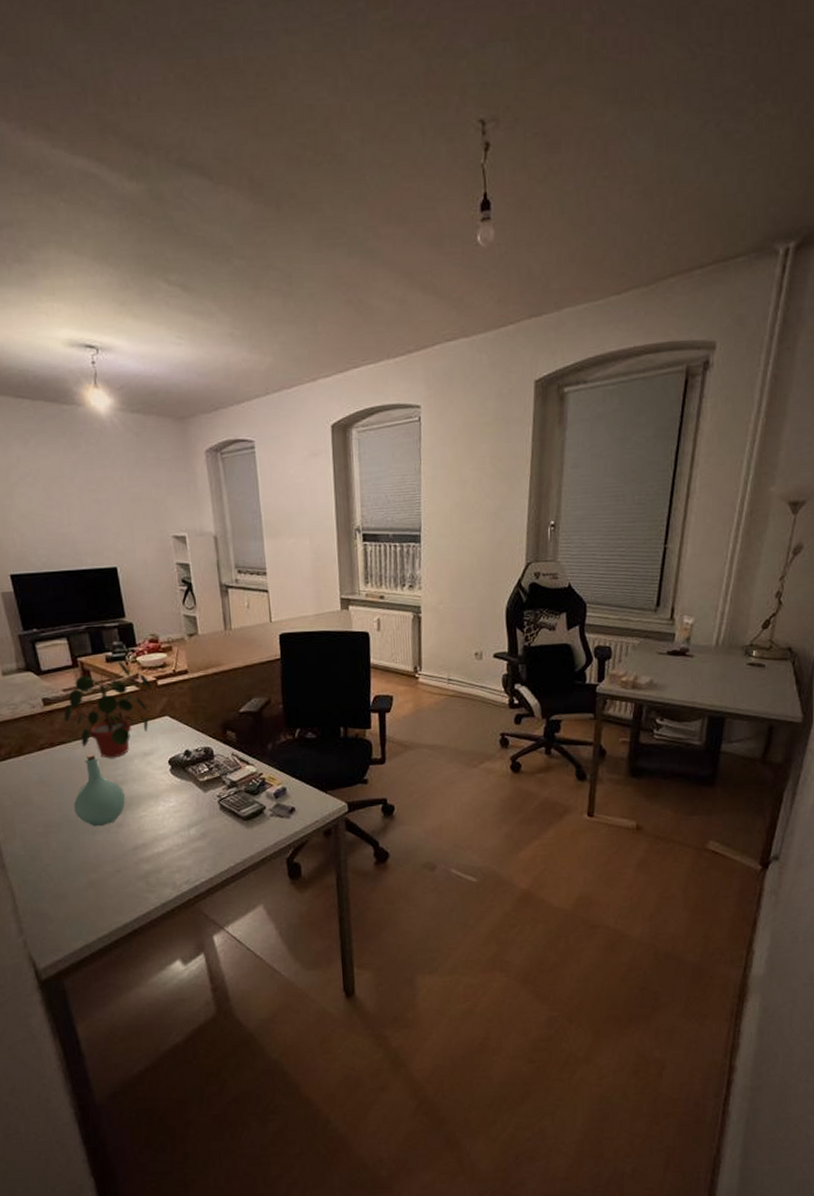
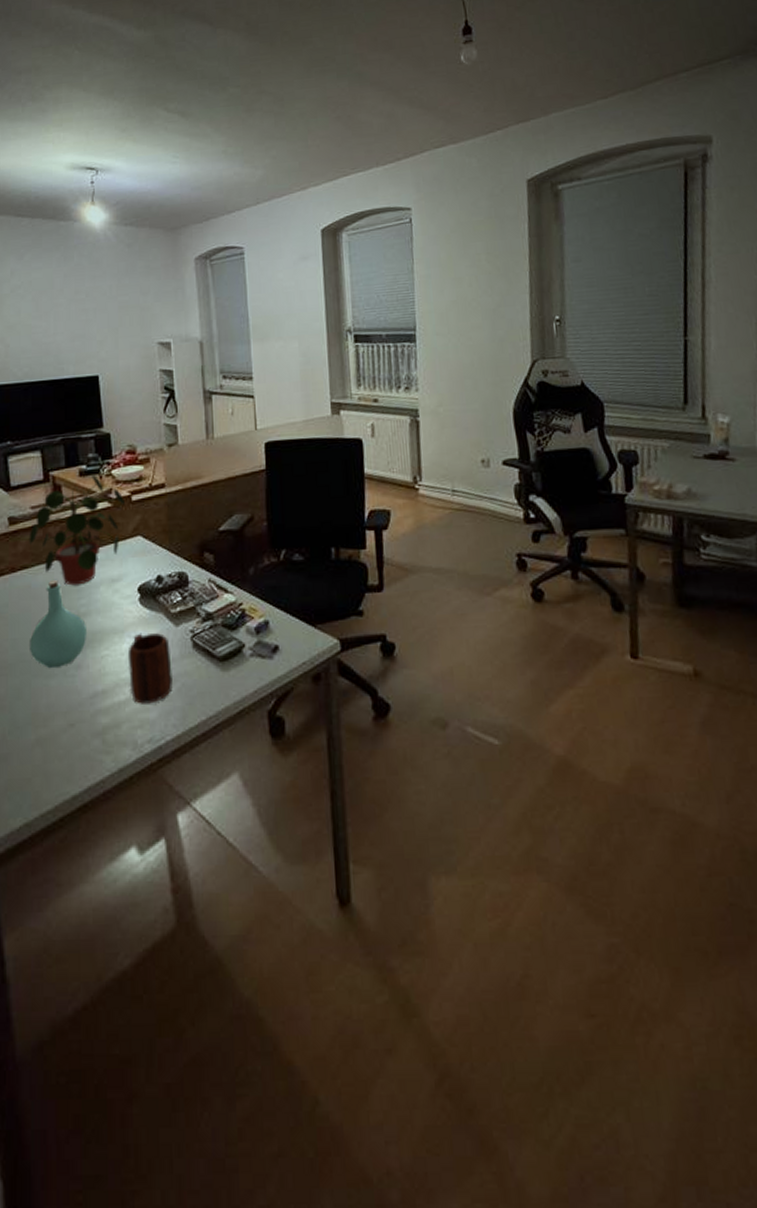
mug: none [163,797,204,854] -> present [129,633,173,704]

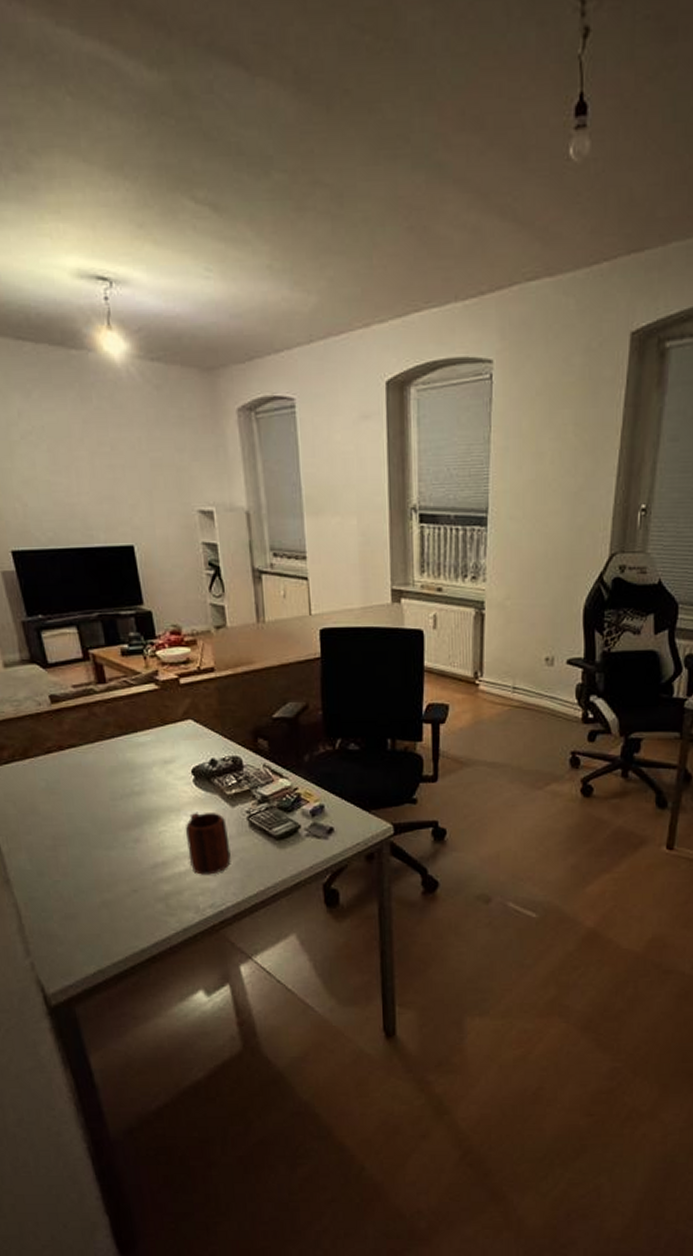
potted plant: present [29,474,125,586] -> none [73,654,173,765]
bottle: present [30,580,86,669] -> none [86,760,143,842]

